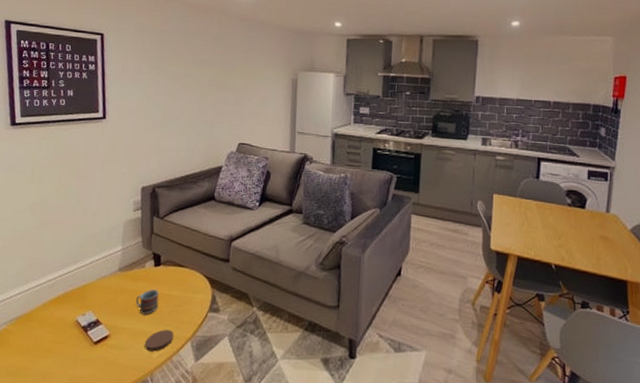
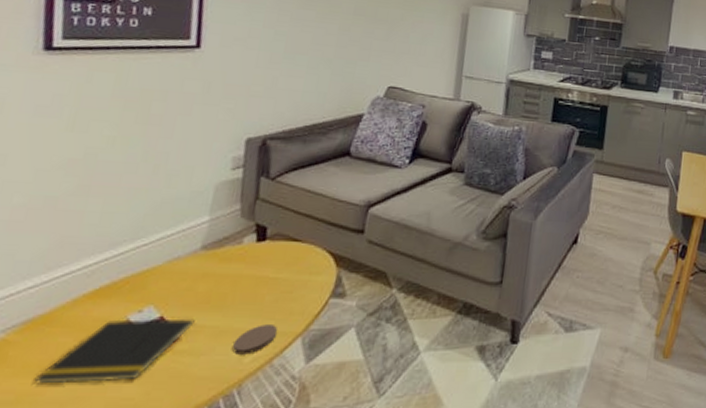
notepad: none [25,319,119,364] -> present [34,318,195,384]
cup: present [135,289,159,315] -> none [223,272,261,307]

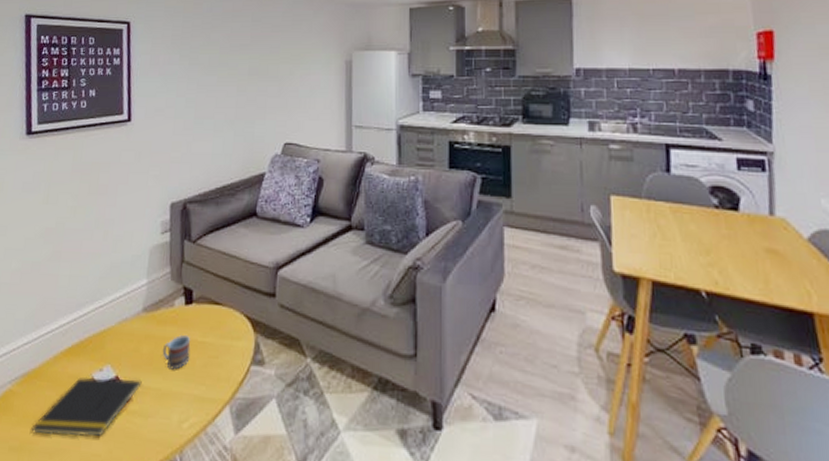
cup: none [223,272,261,307] -> present [162,335,191,370]
coaster: present [232,325,278,355] -> none [173,389,209,420]

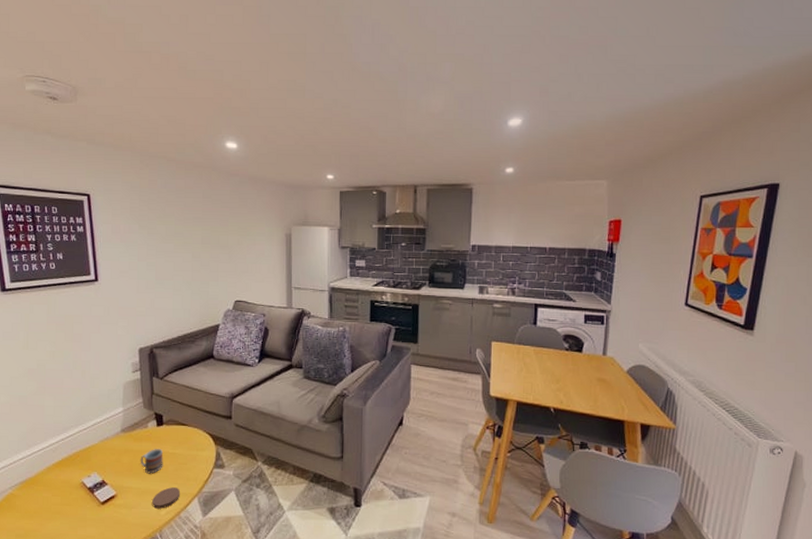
notepad: present [31,376,142,437] -> none [33,481,125,525]
coaster: none [173,389,209,420] -> present [152,487,181,509]

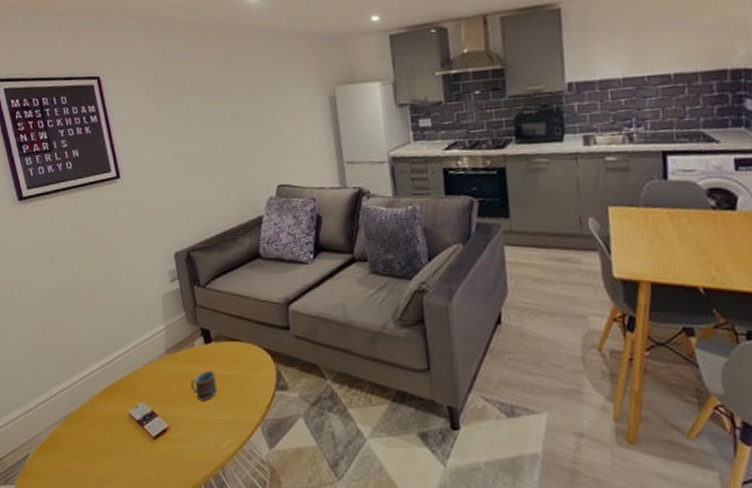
coaster: present [152,487,181,509] -> none [209,416,241,442]

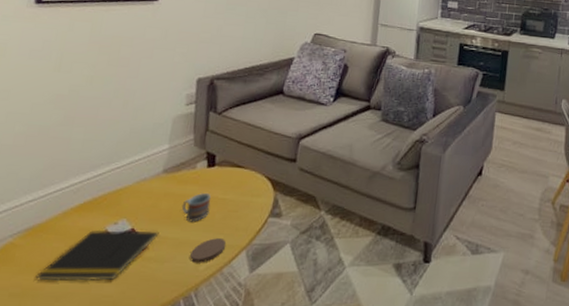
notepad: none [82,412,177,465] -> present [35,229,159,282]
coaster: none [209,416,241,442] -> present [190,238,226,263]

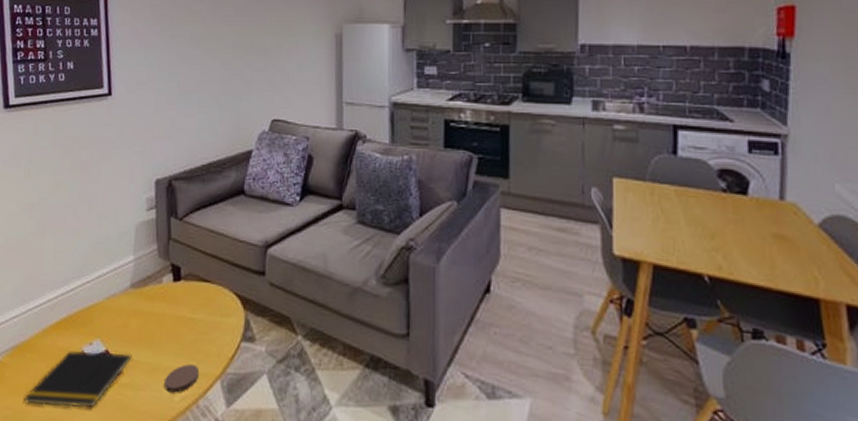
cup: present [181,193,211,222] -> none [151,311,180,345]

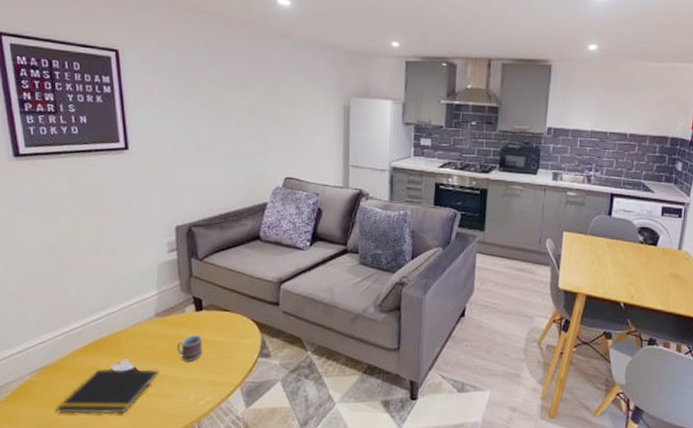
cup: none [151,311,180,345] -> present [176,335,203,362]
coaster: present [164,364,200,393] -> none [190,376,222,399]

